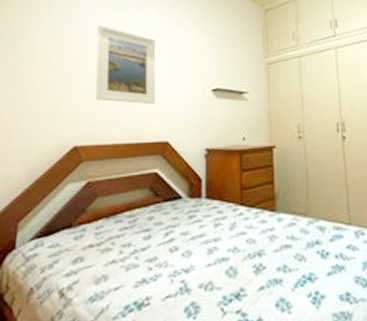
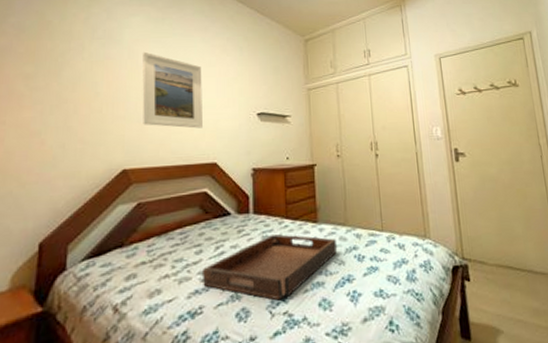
serving tray: none [150,223,297,297] -> present [201,234,337,301]

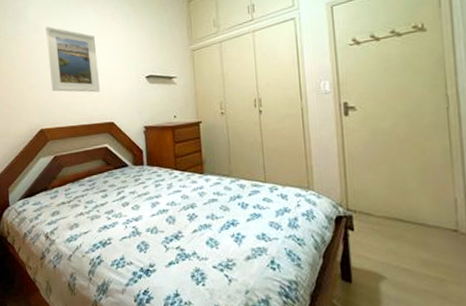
serving tray: present [201,234,337,301] -> none [108,183,222,238]

